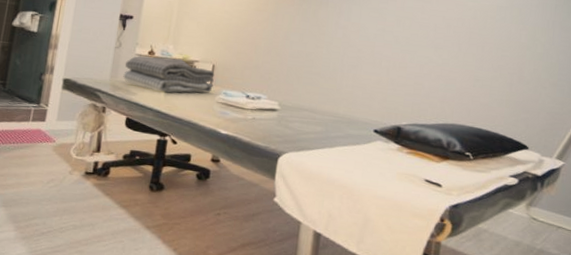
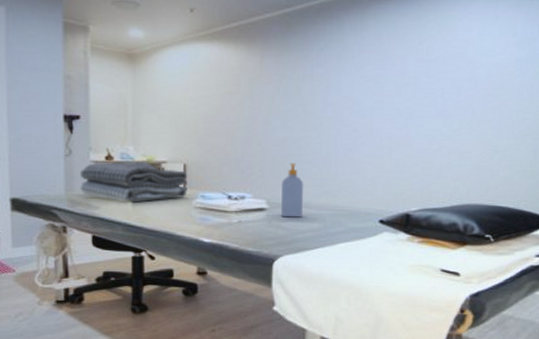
soap bottle: none [290,72,312,120] -> present [281,162,304,218]

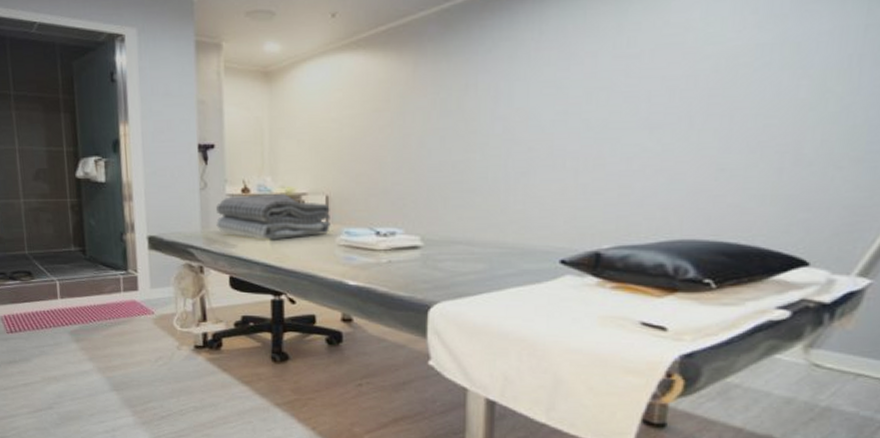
soap bottle: present [281,162,304,218] -> none [438,191,466,257]

